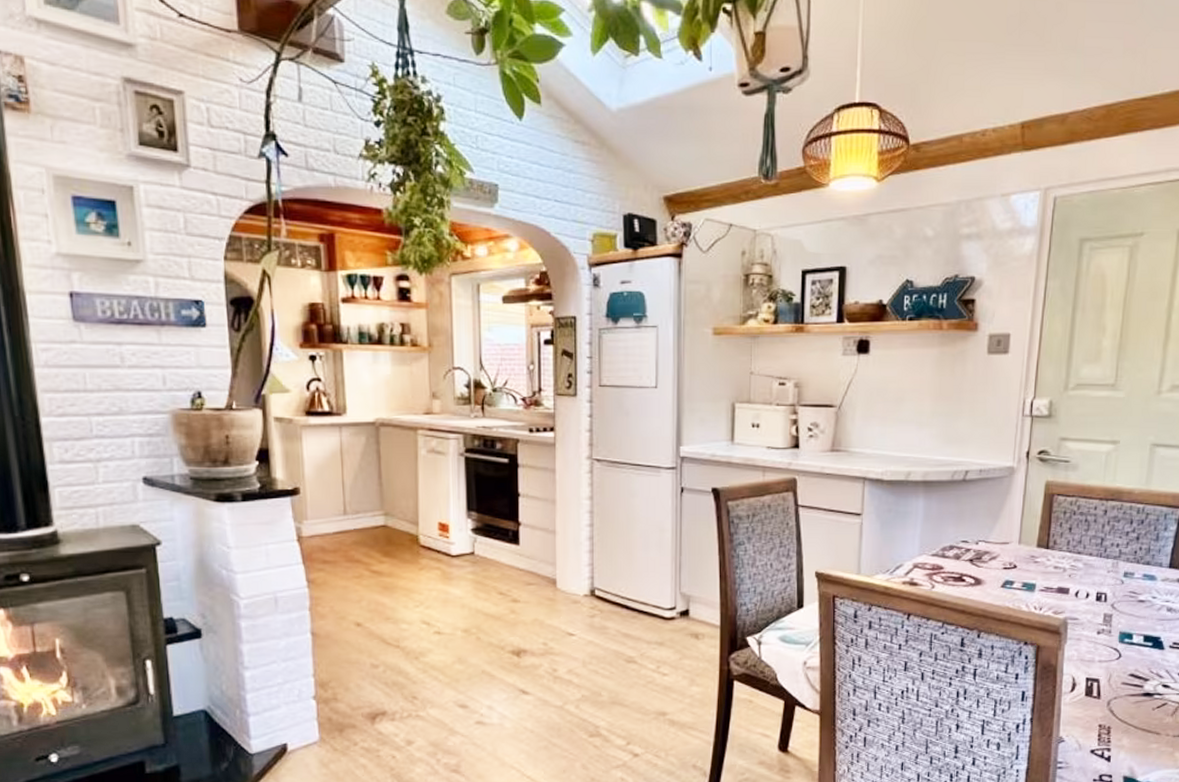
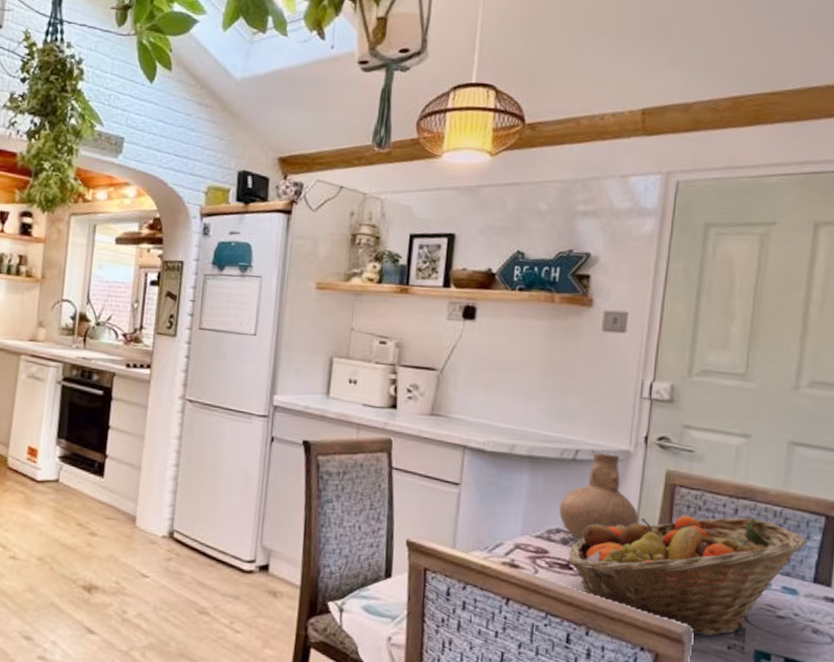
vase: none [952,471,1022,555] -> present [559,452,639,541]
fruit basket: none [960,516,1165,626] -> present [567,515,807,637]

